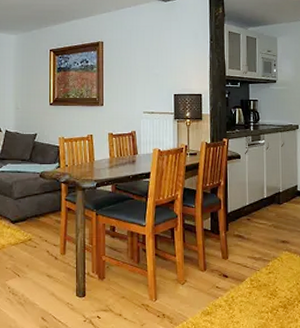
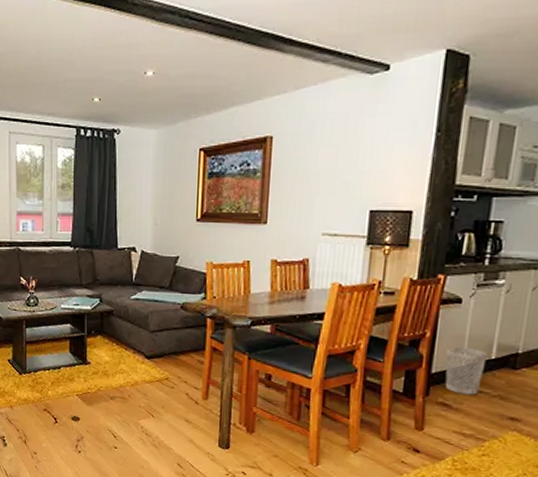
wastebasket: none [236,191,262,227] -> present [445,346,488,395]

